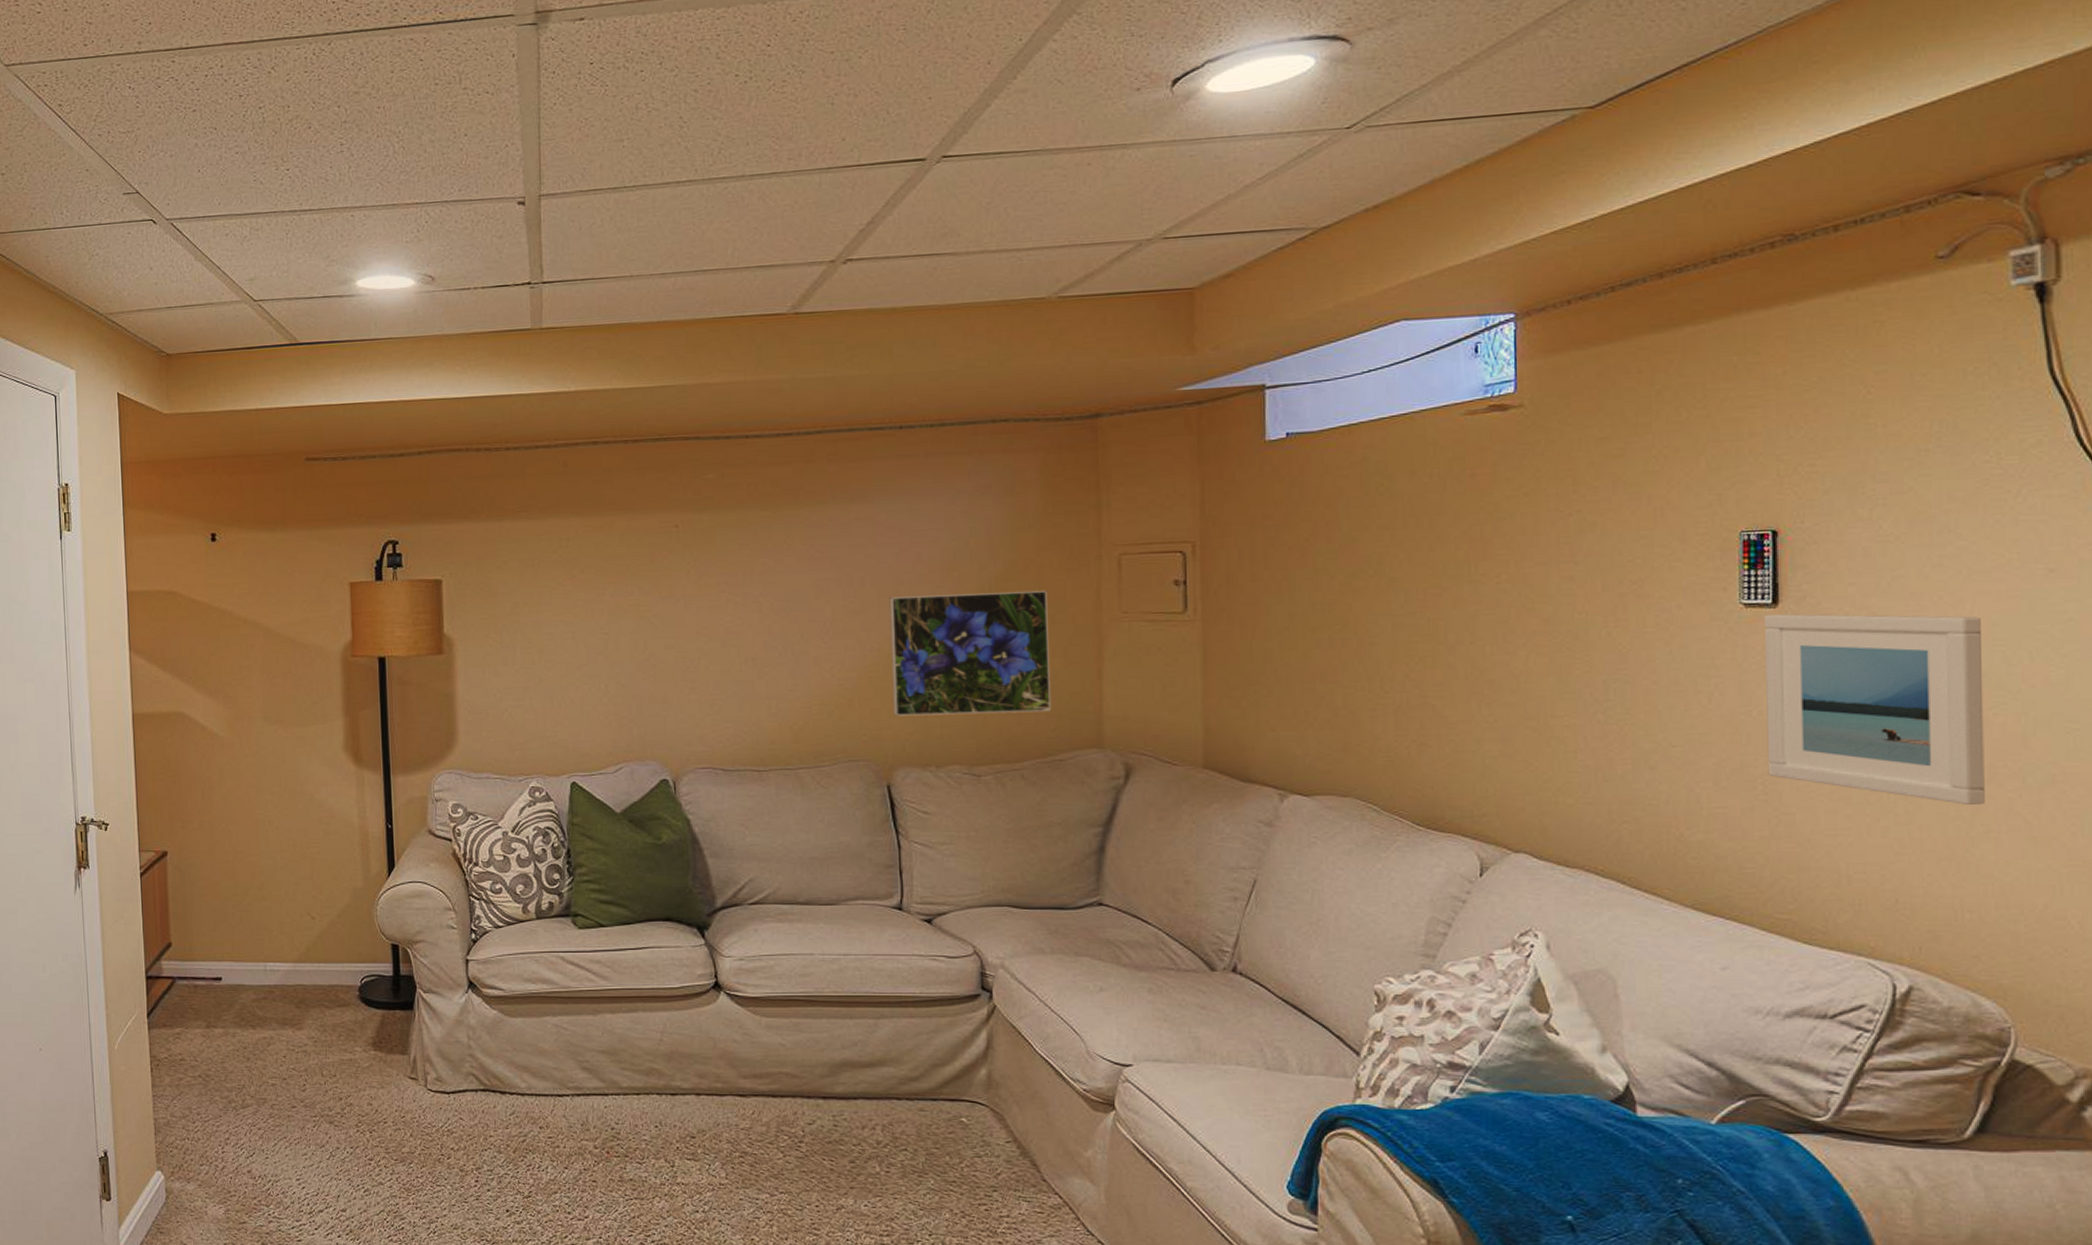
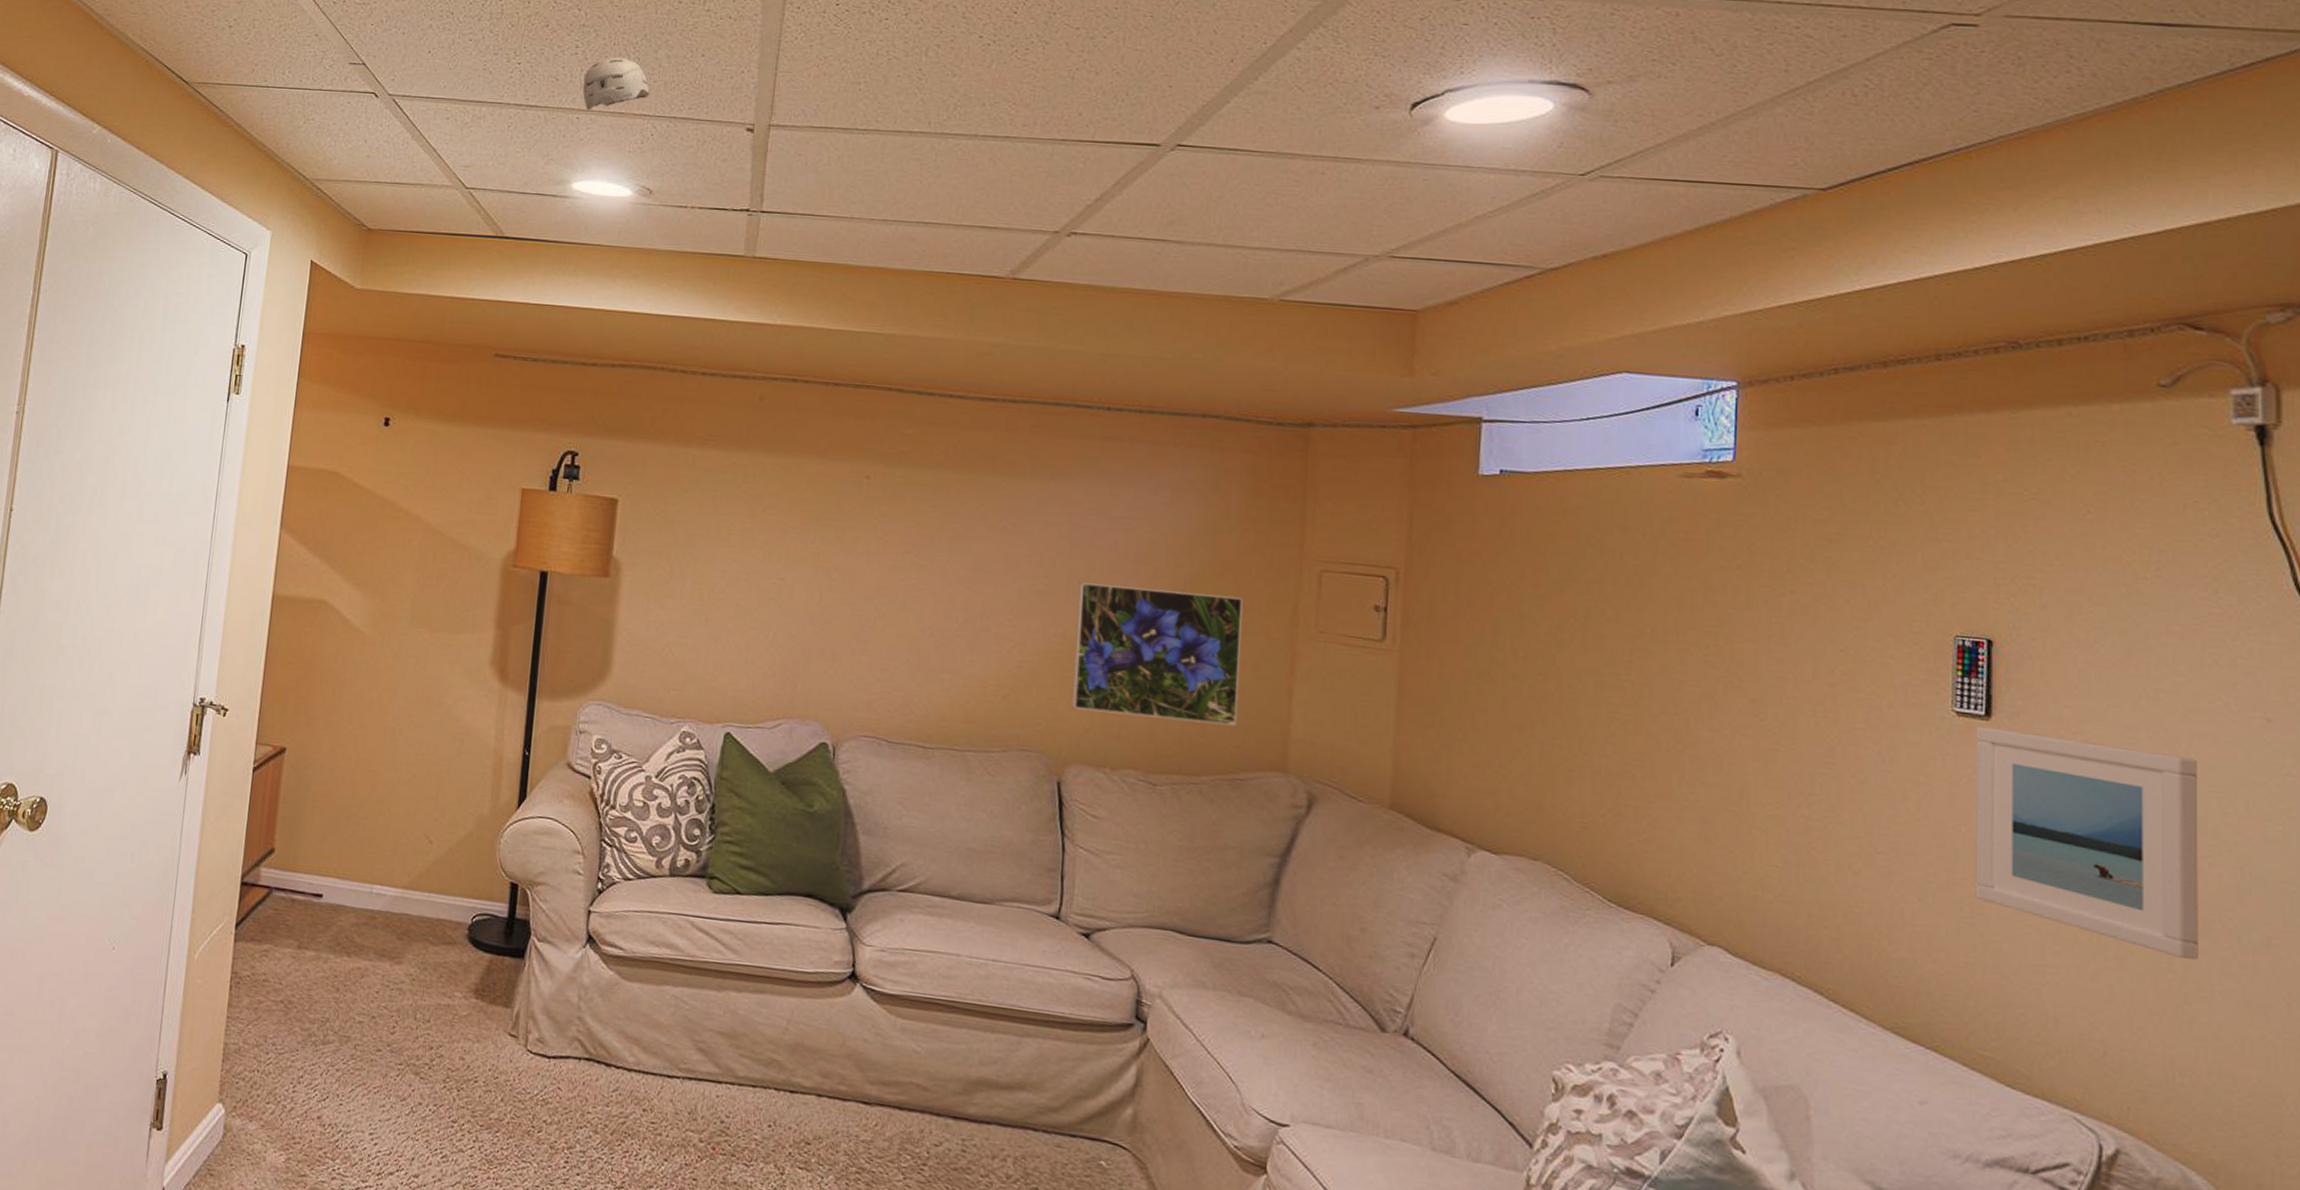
smoke detector: none [352,148,419,207] -> present [582,56,650,110]

